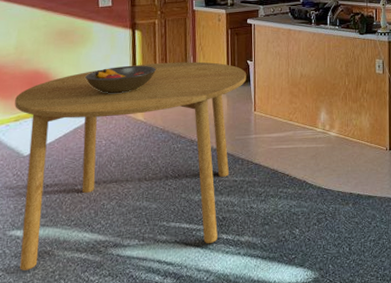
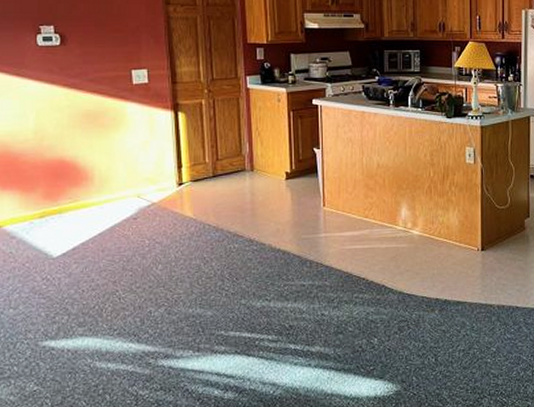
dining table: present [15,61,247,271] -> none [38,149,314,385]
fruit bowl: present [85,65,157,93] -> none [121,153,206,186]

